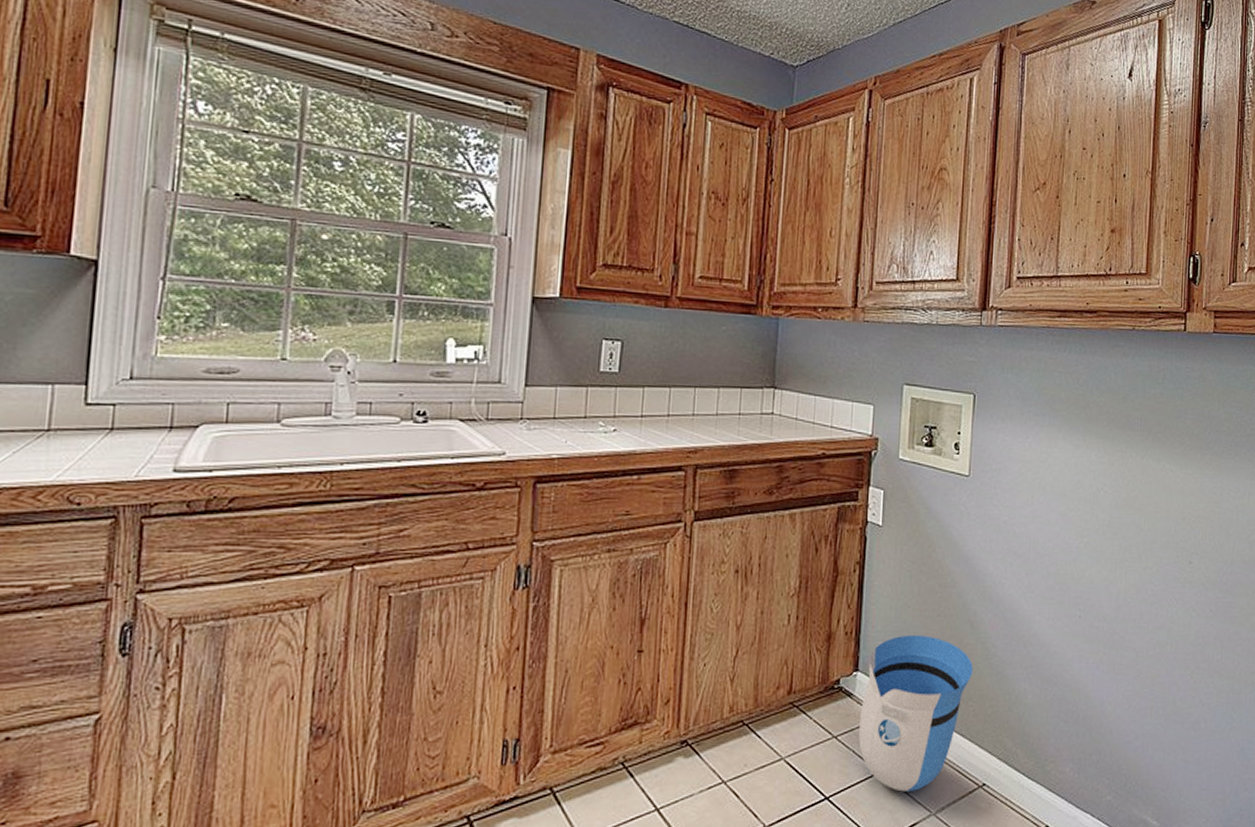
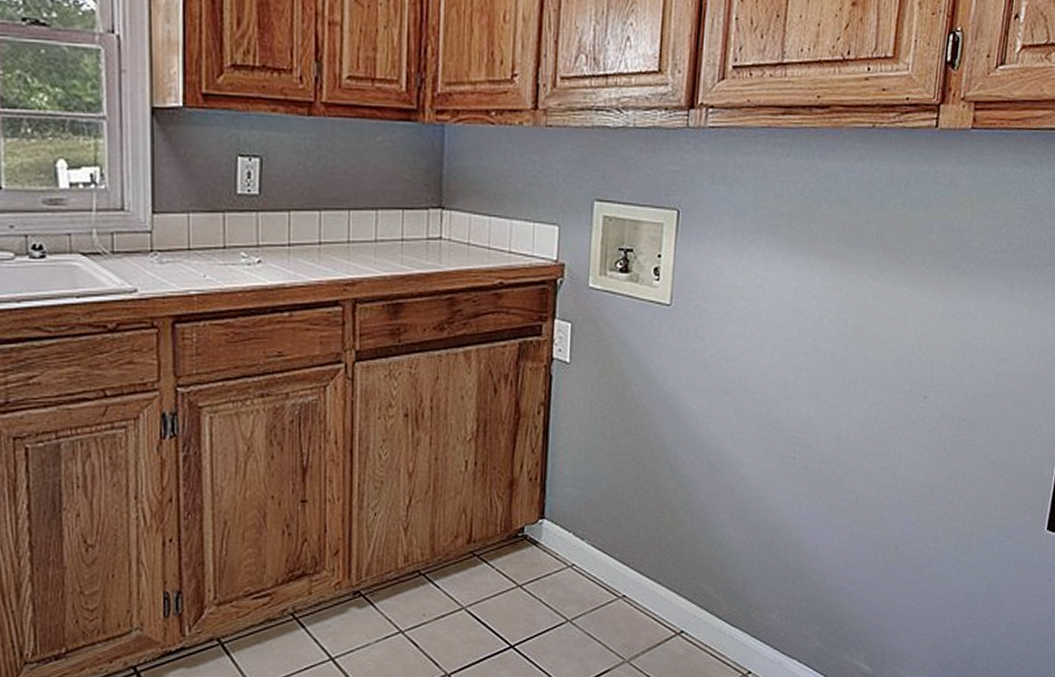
sun visor: present [859,634,973,792] -> none [546,479,672,640]

